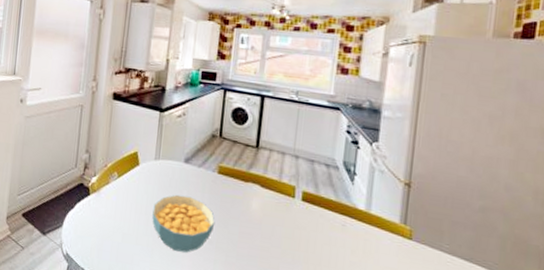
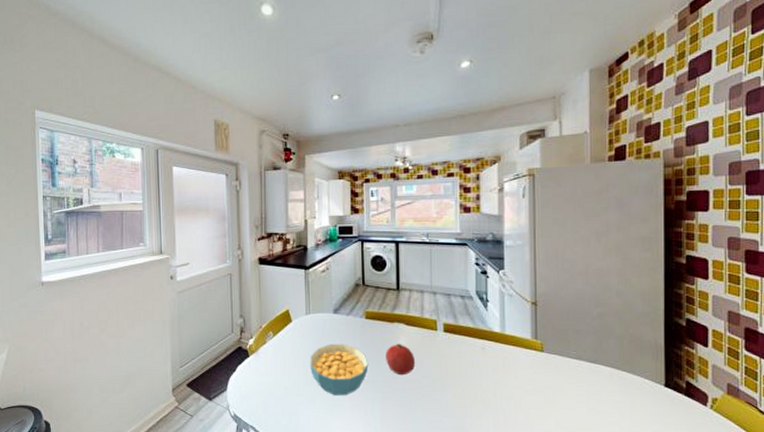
fruit: none [234,205,267,241] -> present [386,344,416,376]

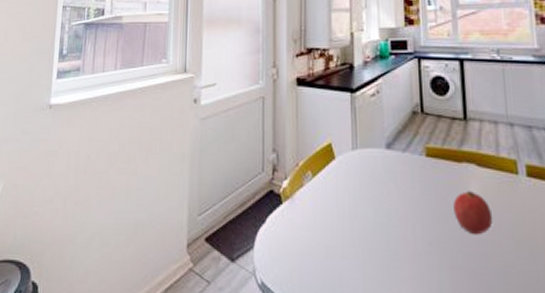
cereal bowl: present [310,344,369,396] -> none [357,189,432,261]

